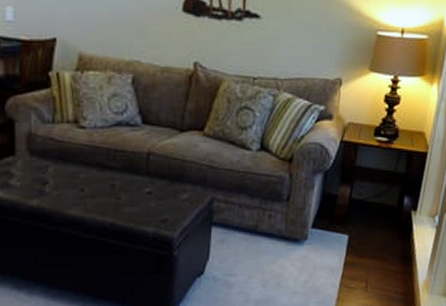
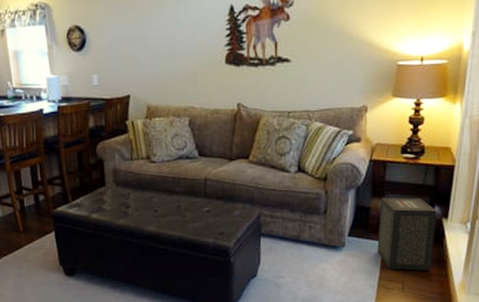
speaker: none [342,184,406,269] -> present [377,197,437,272]

